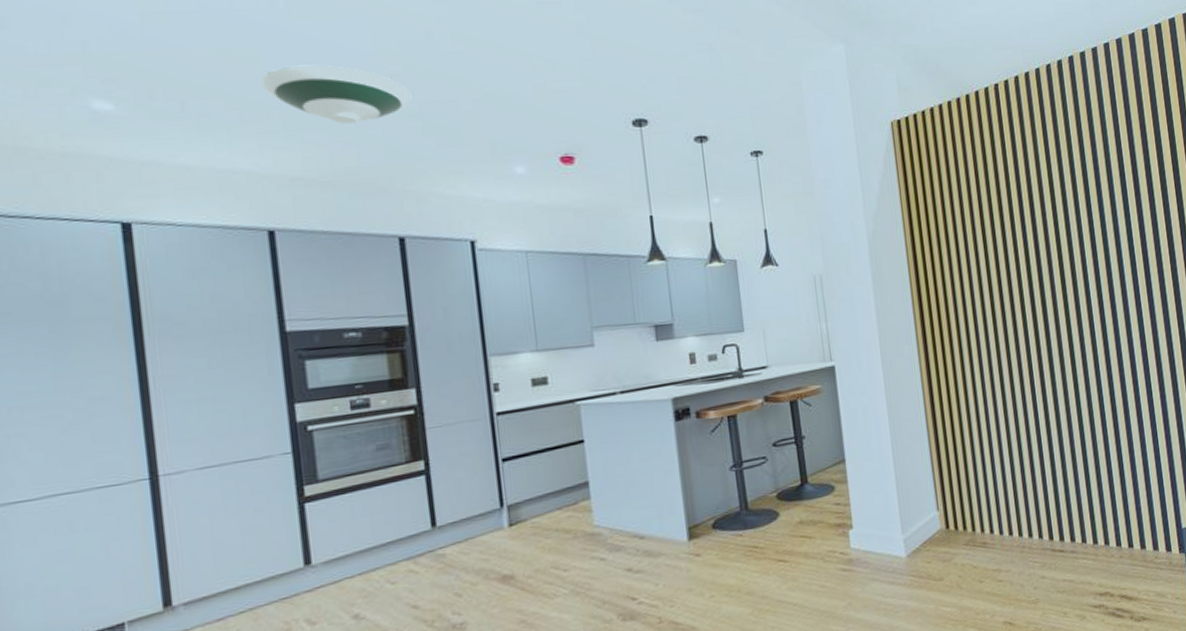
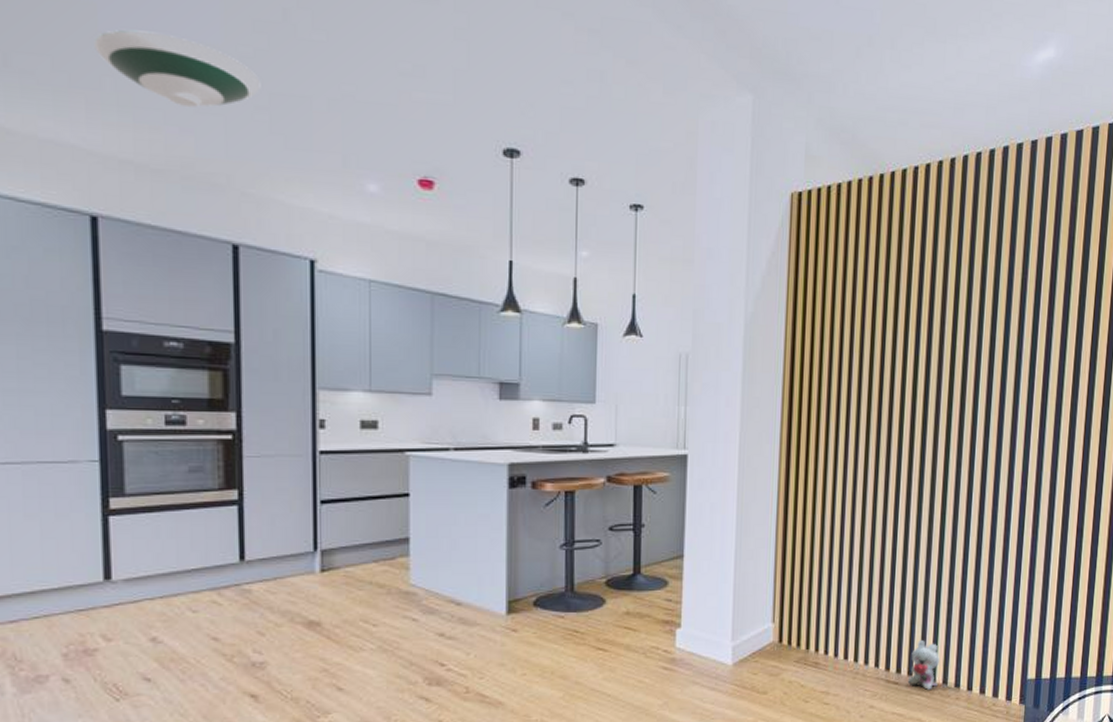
plush toy: none [1071,505,1100,554] -> present [907,639,939,691]

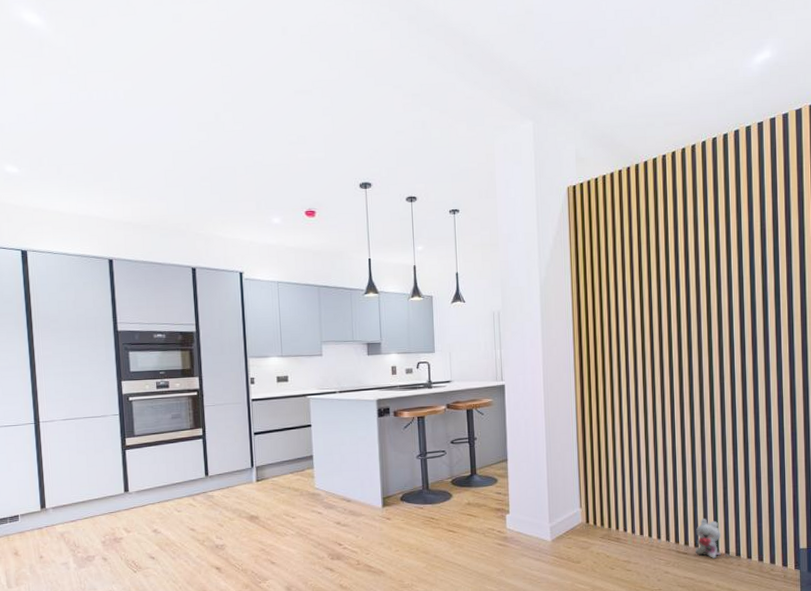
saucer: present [94,29,261,107] -> none [107,140,204,184]

